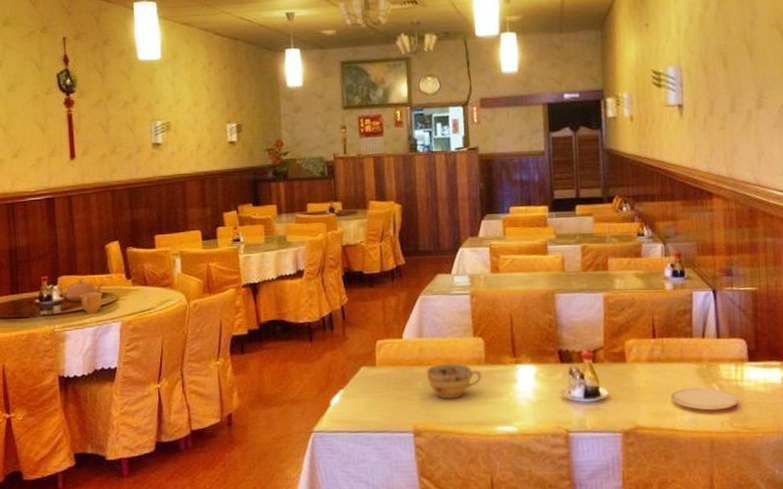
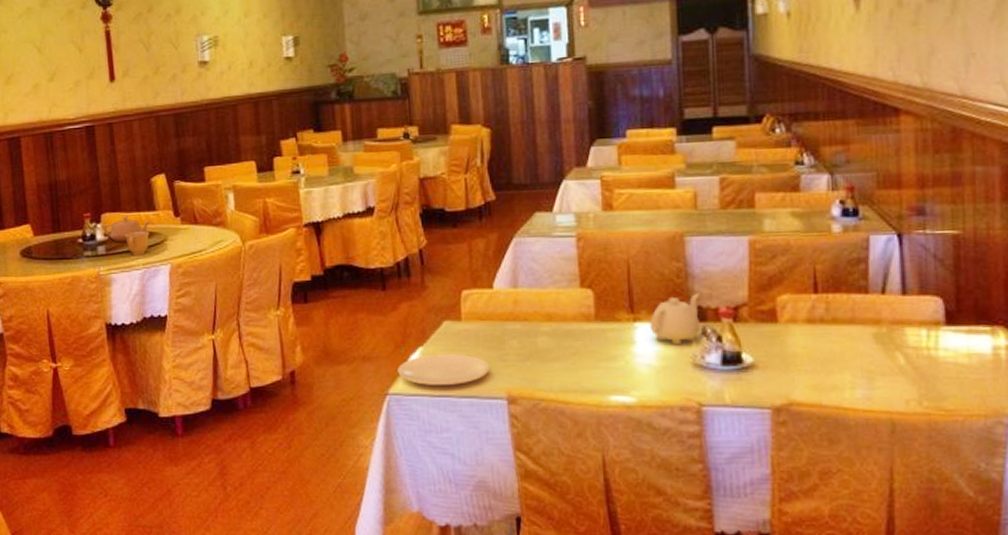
plate: none [321,394,400,423] -> present [398,353,491,386]
teacup: present [426,363,482,399] -> none [522,319,591,361]
teapot: none [528,339,568,383] -> present [649,292,701,345]
plate: present [670,387,739,411] -> none [837,356,931,386]

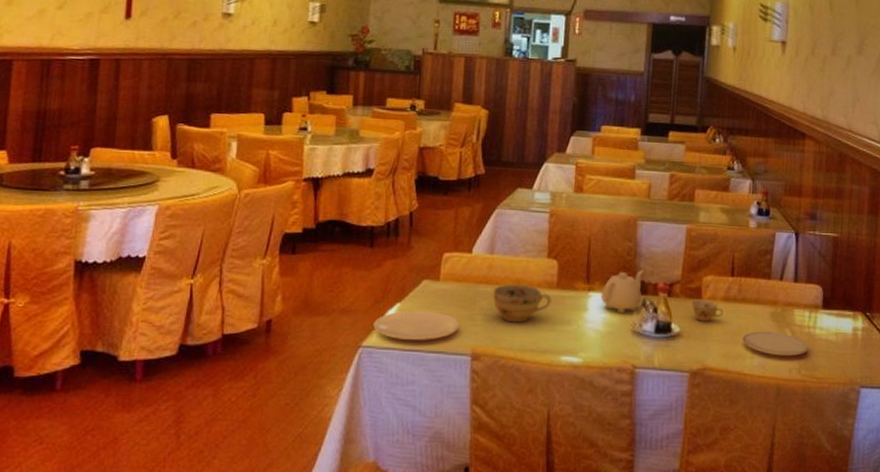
teapot: present [103,216,151,244] -> none [90,153,146,180]
teacup: present [124,231,150,255] -> none [112,169,142,194]
teacup: none [522,319,591,361] -> present [493,284,551,323]
teacup: none [764,323,809,349] -> present [691,299,724,322]
plate: none [837,356,931,386] -> present [742,331,809,357]

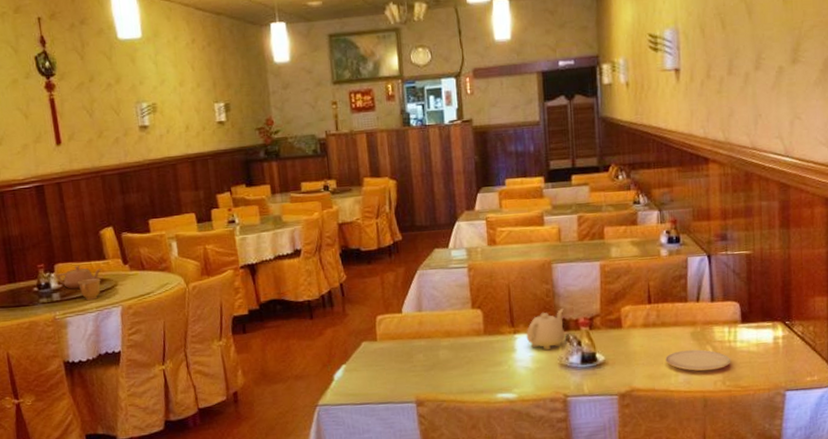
teapot: none [90,153,146,180] -> present [56,265,102,291]
teacup: none [112,169,142,194] -> present [77,278,101,300]
plate: present [373,310,460,341] -> none [325,368,402,396]
teacup: present [493,284,551,323] -> none [426,334,481,370]
teacup: present [691,299,724,322] -> none [612,328,645,349]

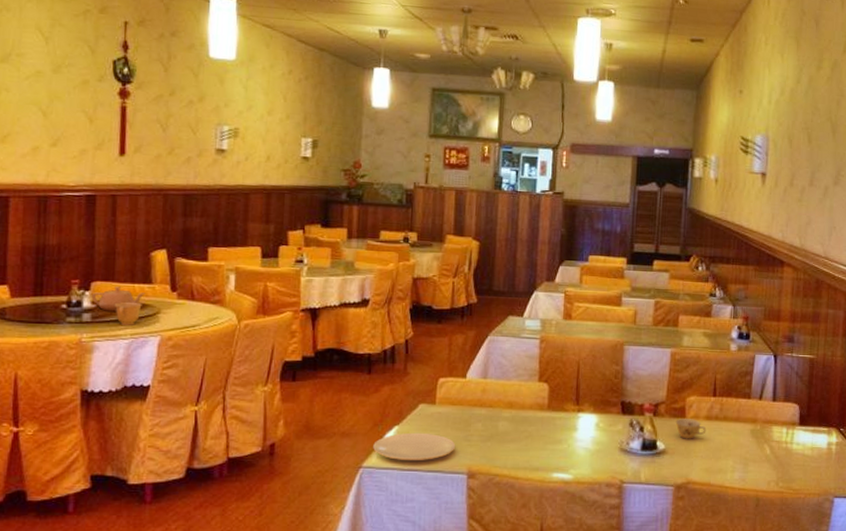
plate: none [325,368,402,396] -> present [373,432,456,461]
teapot: present [526,308,566,351] -> none [589,391,631,433]
teacup: none [612,328,645,349] -> present [675,419,707,439]
plate: present [665,349,731,371] -> none [724,447,786,470]

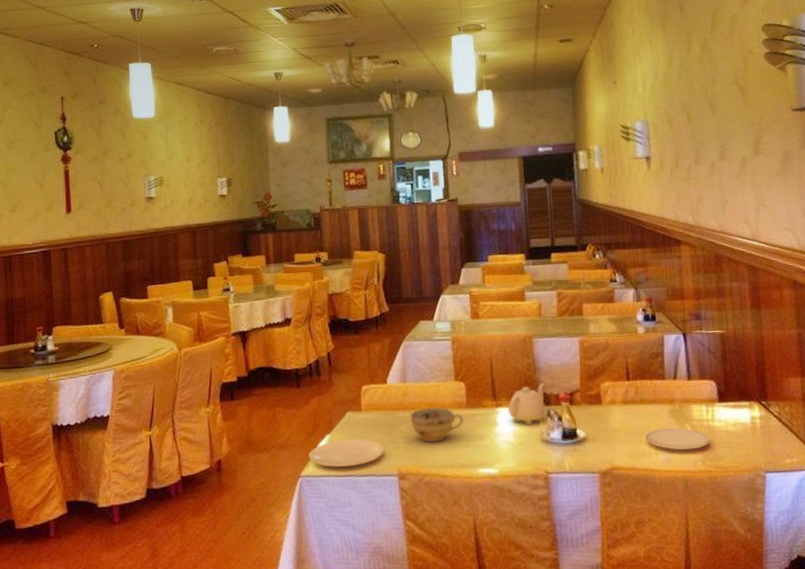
teapot: present [91,286,146,313] -> none [54,329,98,353]
teacup: present [114,302,142,325] -> none [73,342,96,363]
teacup: none [487,406,543,443] -> present [410,407,464,443]
teapot: none [589,391,631,433] -> present [508,382,547,425]
teacup: present [675,419,707,439] -> none [592,404,625,425]
plate: none [724,447,786,470] -> present [645,428,710,451]

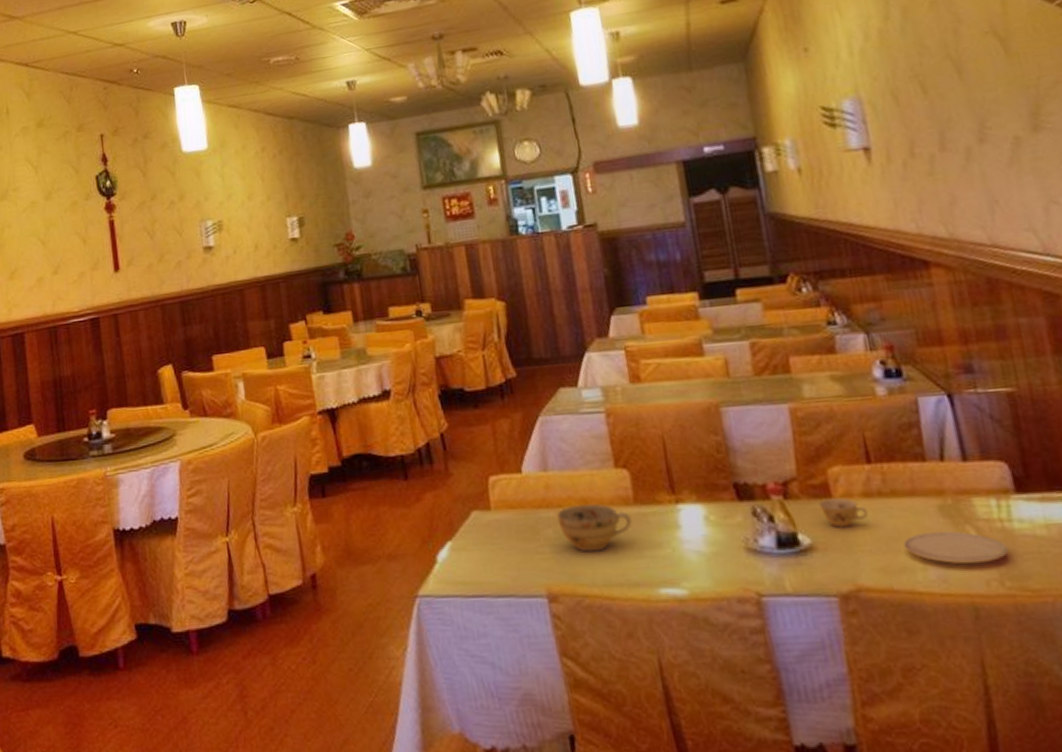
plate: present [309,439,385,467] -> none [426,547,527,585]
teapot: present [508,382,547,425] -> none [693,468,750,528]
teacup: none [592,404,625,425] -> present [818,498,869,528]

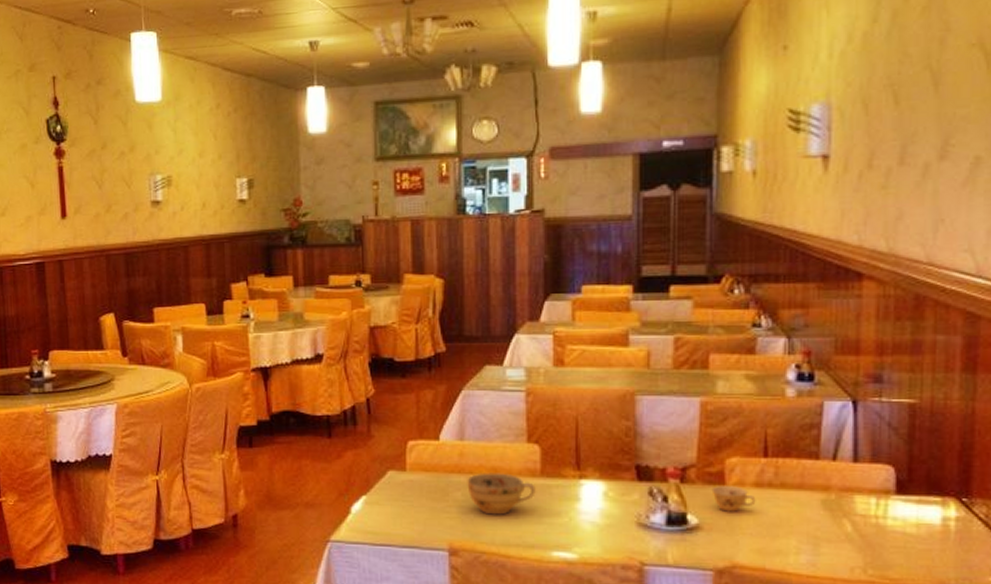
plate: present [903,531,1009,565] -> none [783,522,878,553]

